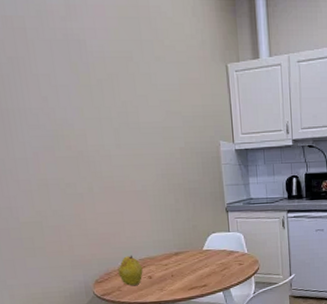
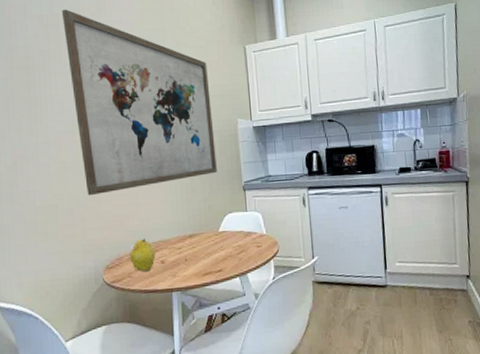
wall art: none [27,11,200,214] -> present [61,9,217,196]

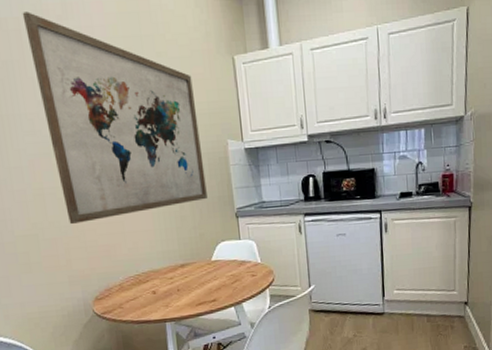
fruit: present [130,238,156,271] -> none [119,268,147,302]

